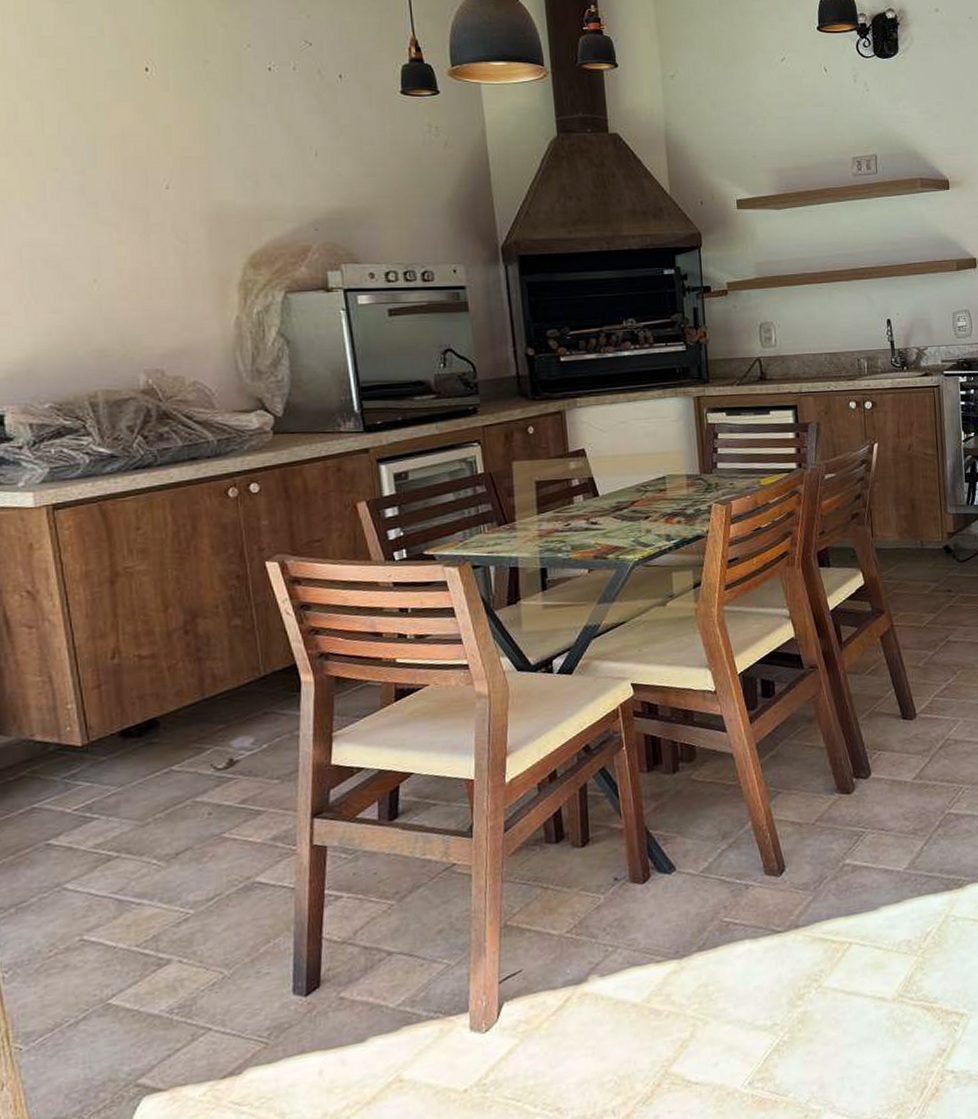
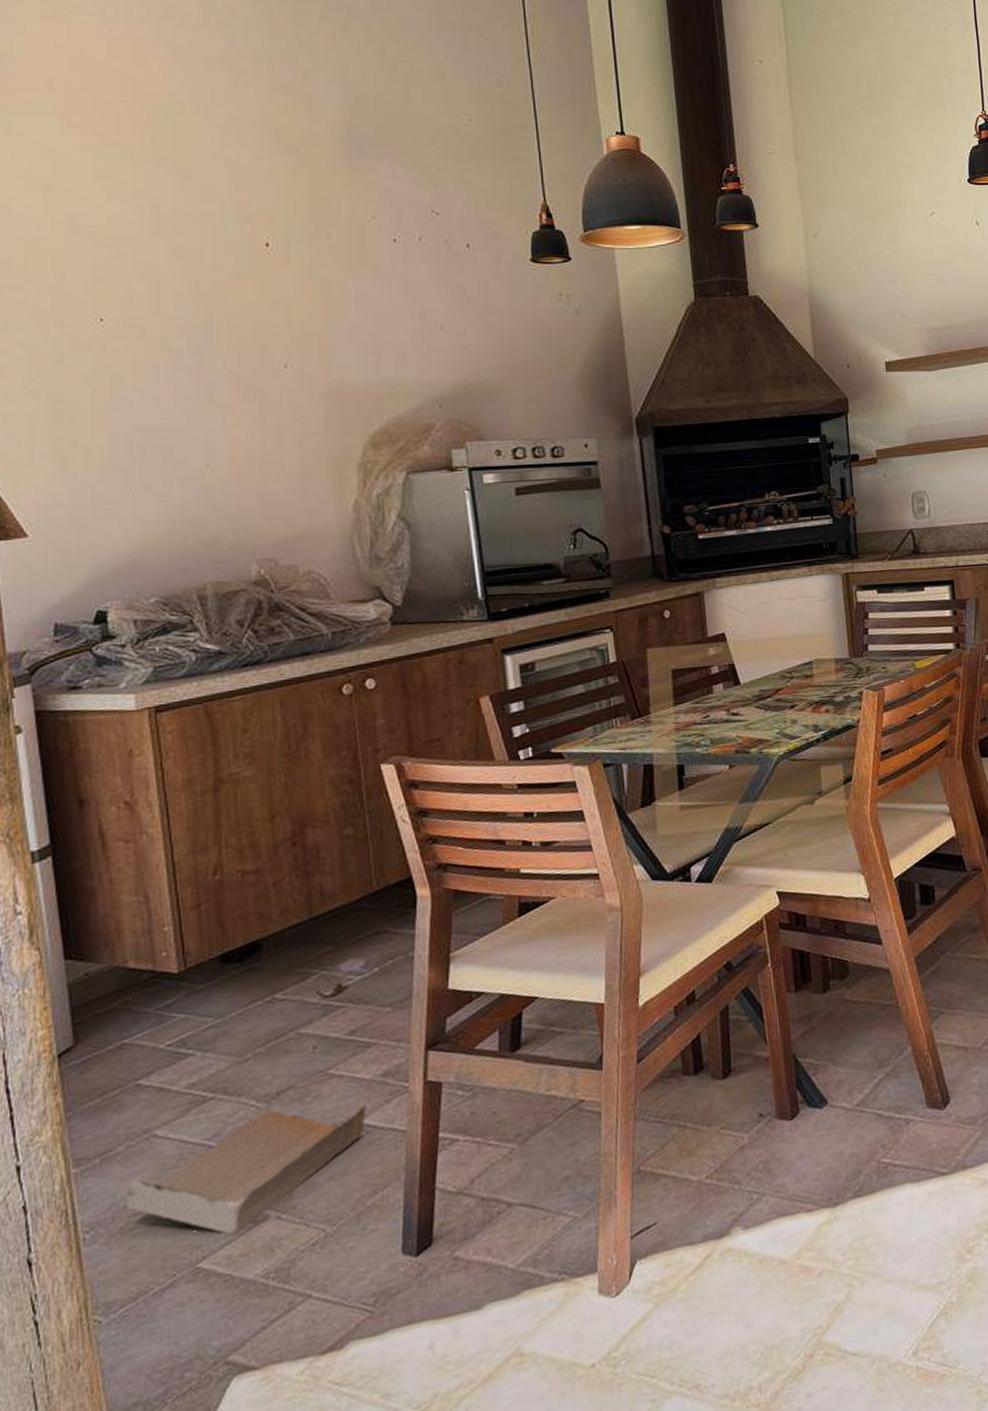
cardboard box: none [39,864,258,976] -> present [124,1104,366,1235]

